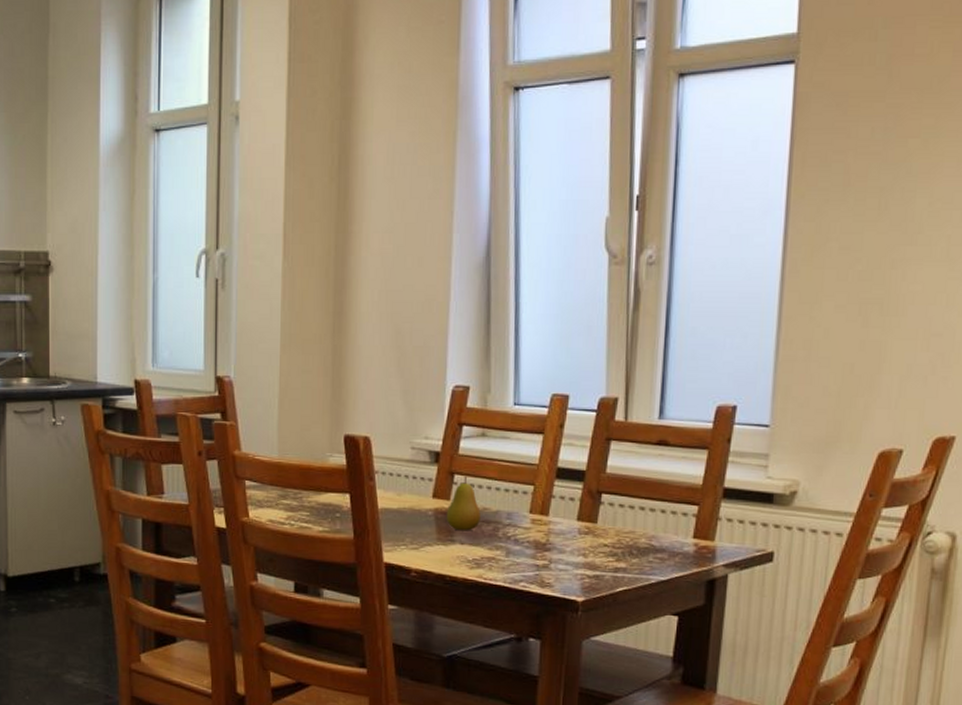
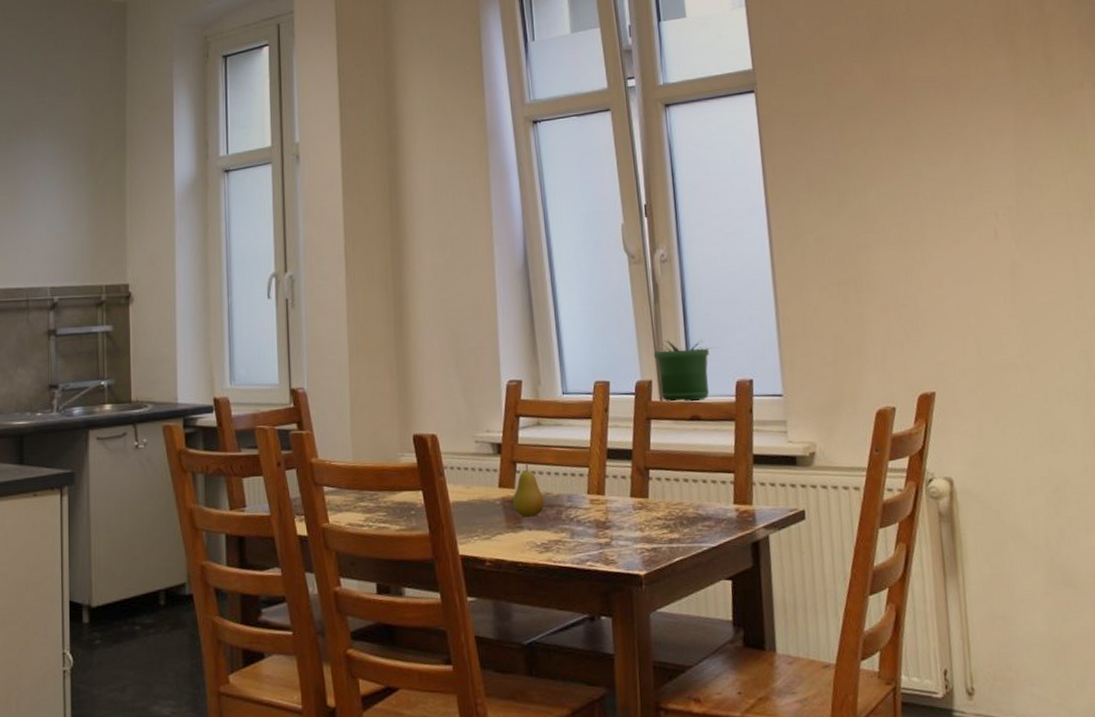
planter: none [623,354,701,425] -> present [652,339,718,403]

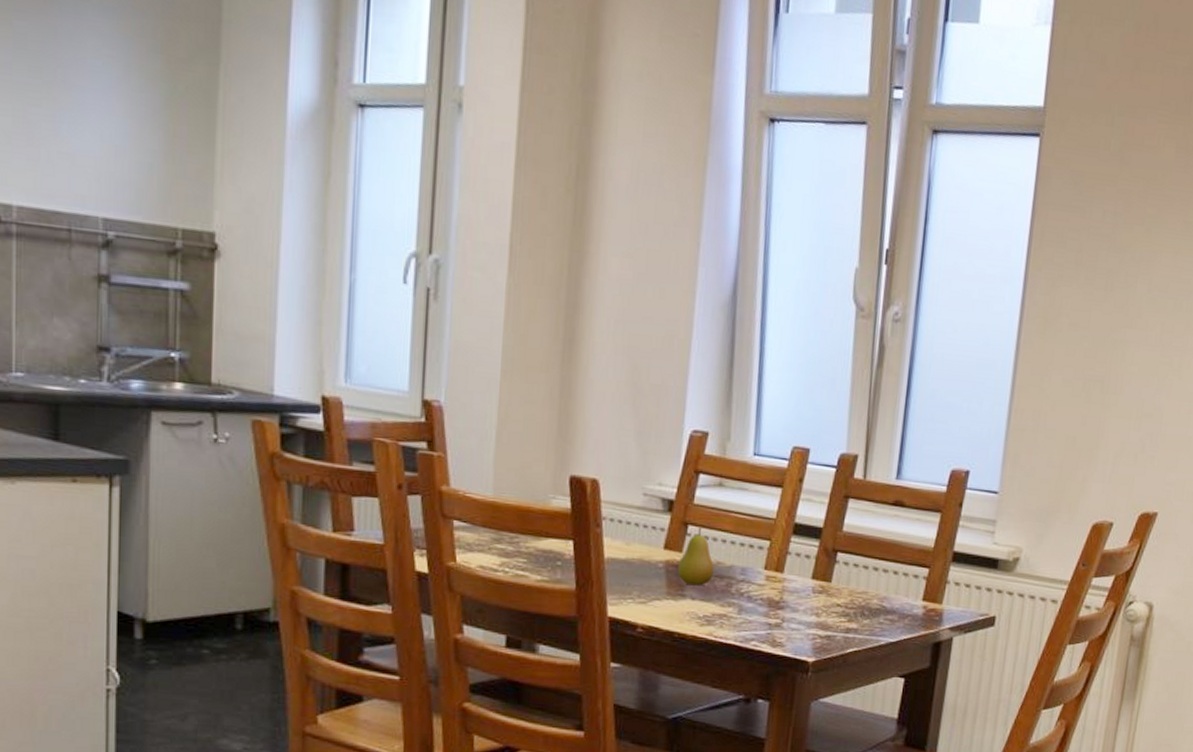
planter: present [652,339,718,403] -> none [865,411,939,486]

